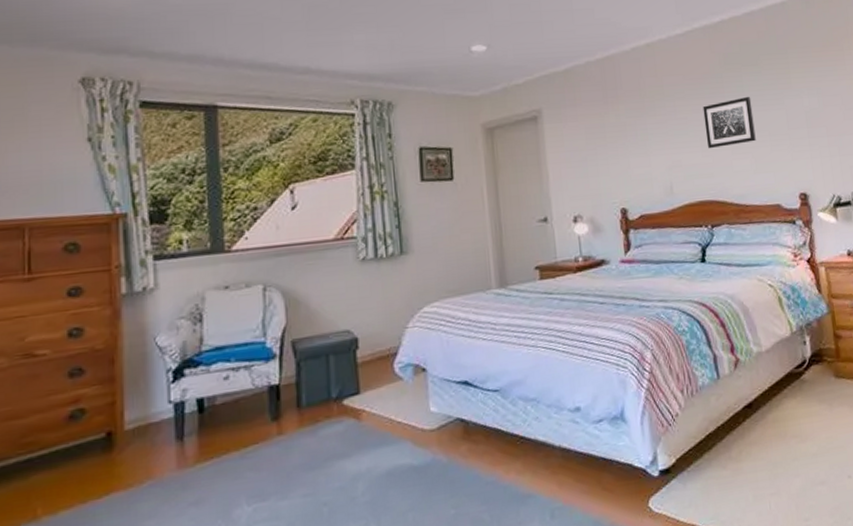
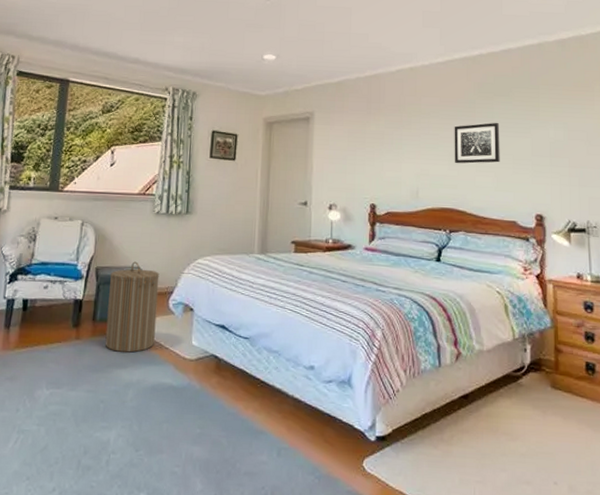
laundry hamper: none [311,324,383,440] -> present [105,261,160,353]

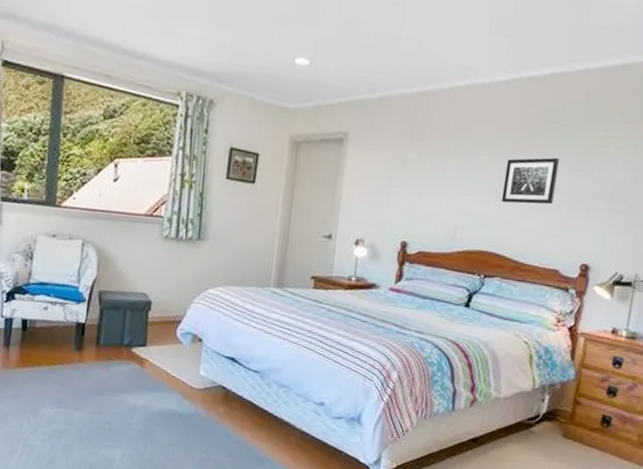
laundry hamper: present [105,261,160,353] -> none [109,287,167,379]

